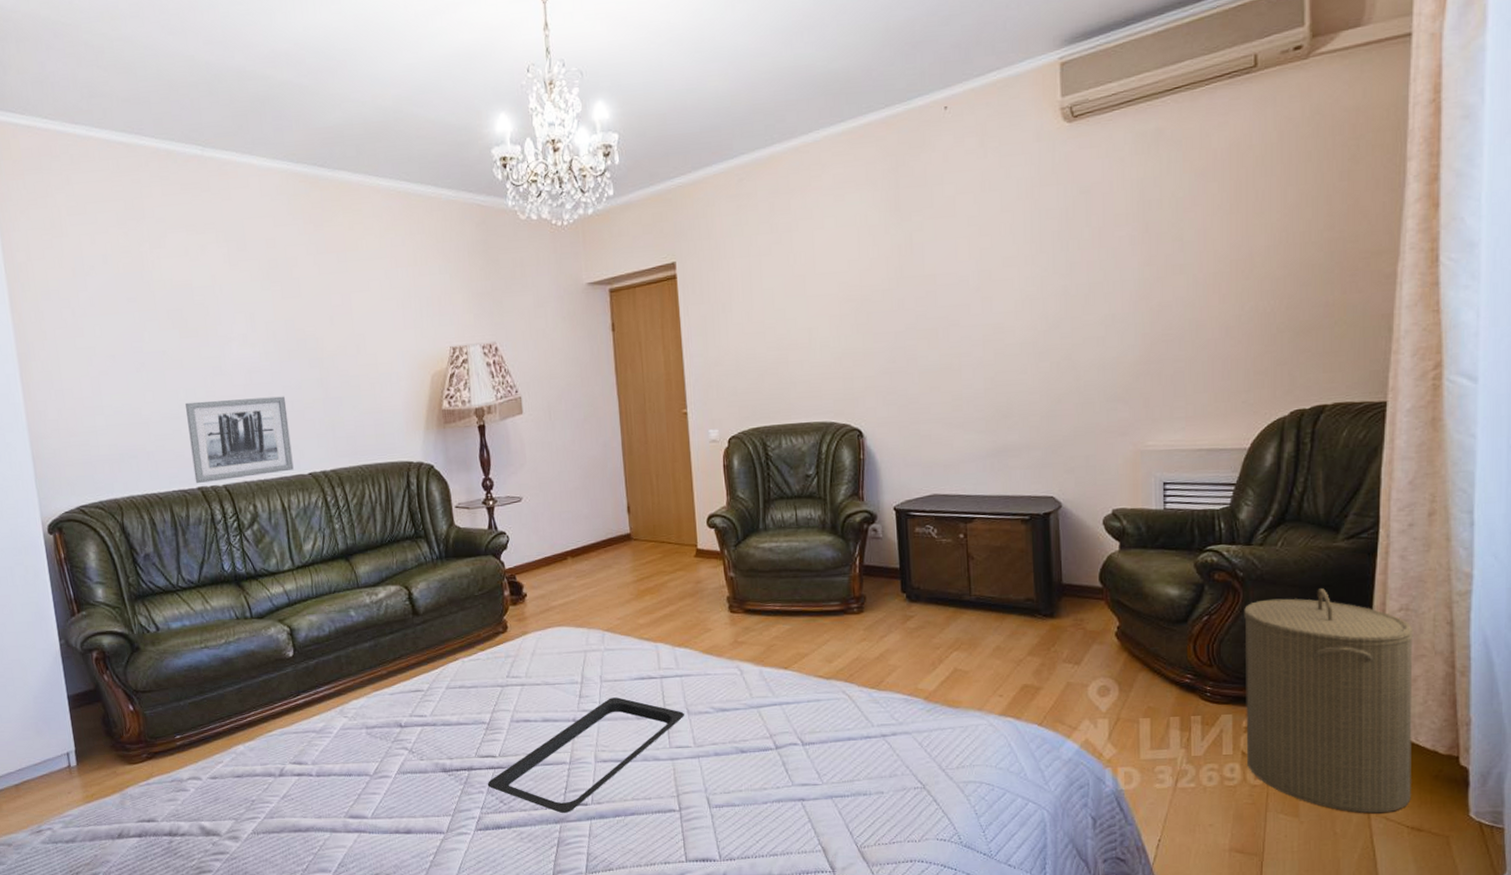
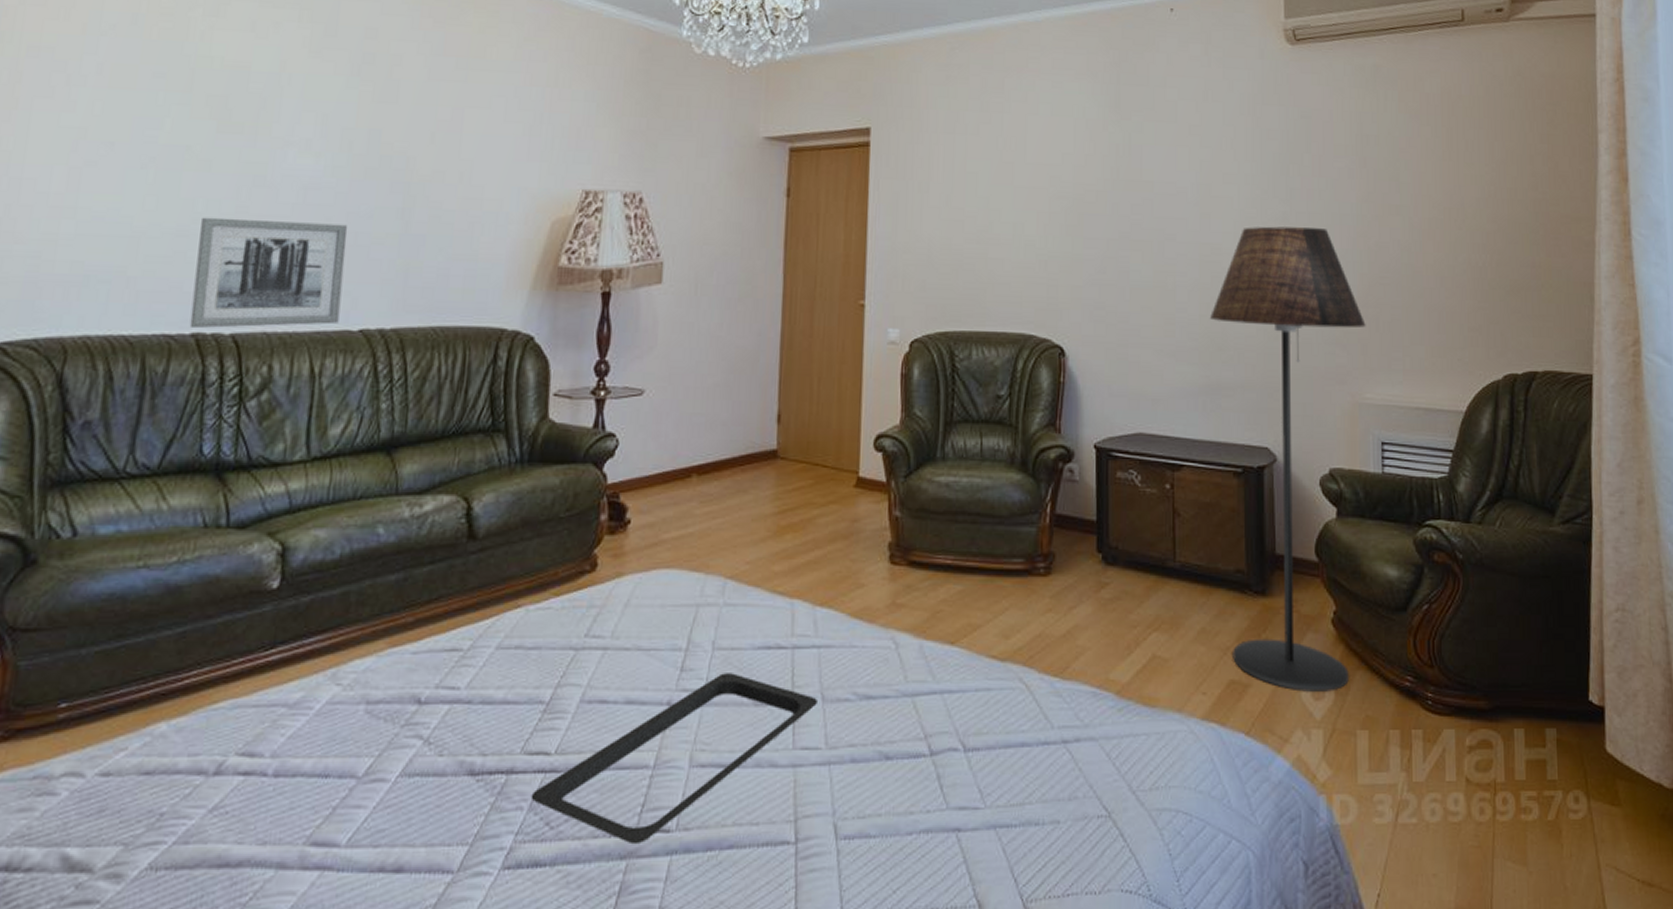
floor lamp: none [995,296,1148,691] -> present [1210,226,1366,692]
laundry hamper: present [1244,588,1414,814] -> none [1464,579,1640,863]

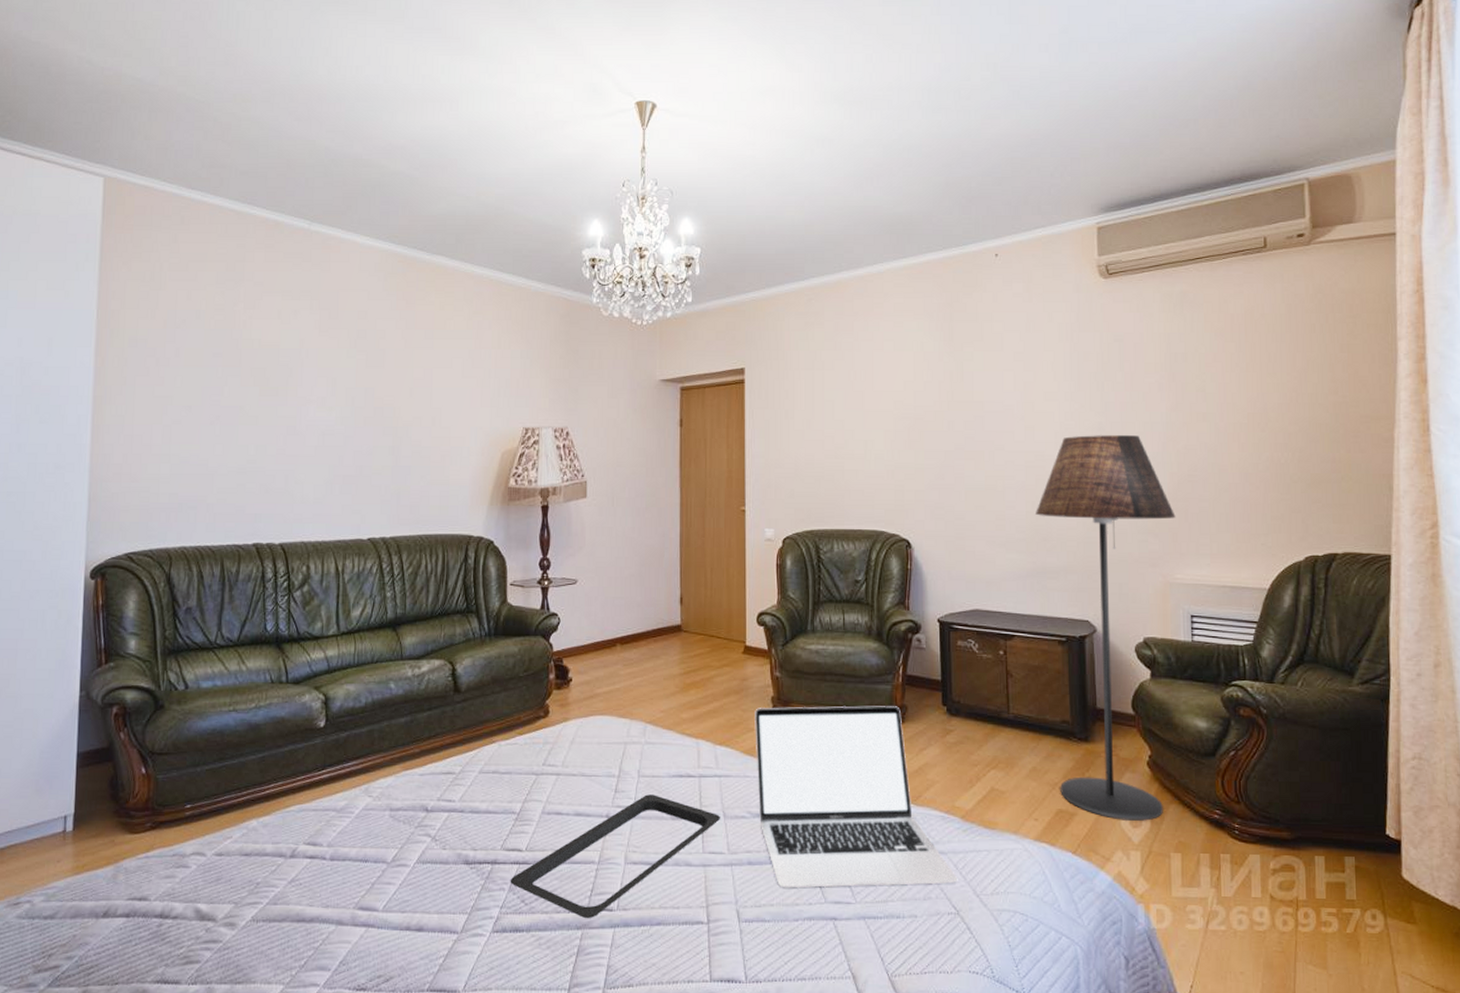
wall art: present [189,217,348,329] -> none [251,458,355,540]
laptop: none [866,553,1111,790] -> present [755,706,958,888]

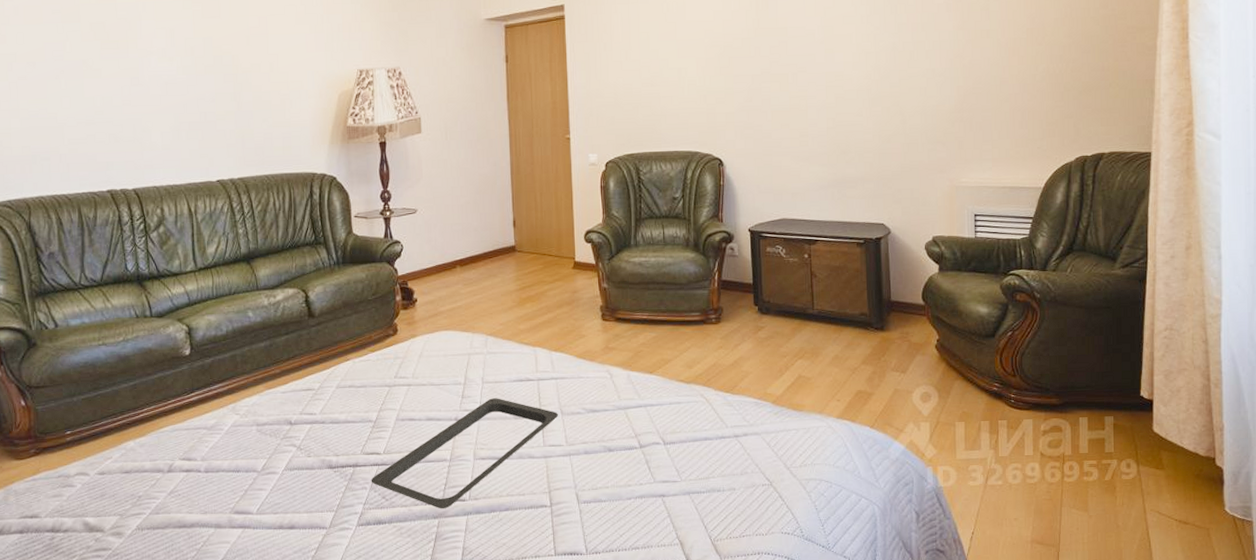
laptop: present [755,706,958,888] -> none [586,308,771,471]
floor lamp: present [1036,435,1176,821] -> none [836,53,962,397]

